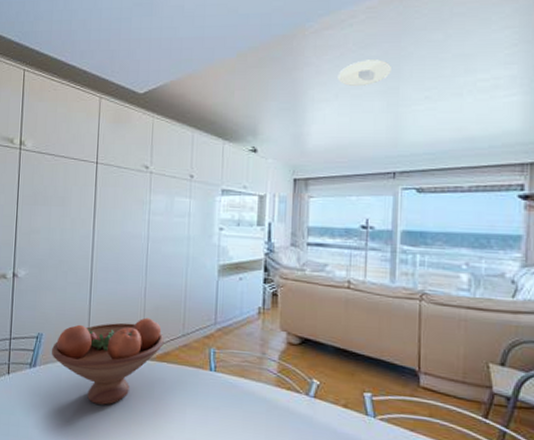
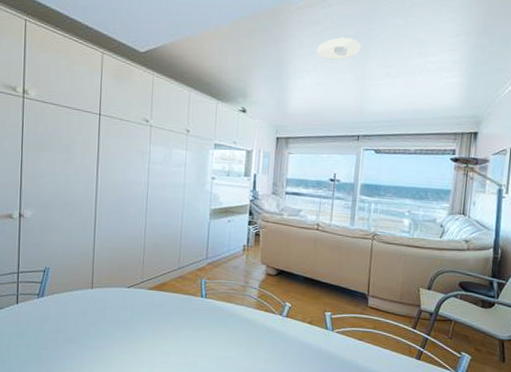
fruit bowl: present [51,317,164,405] -> none [58,253,162,328]

